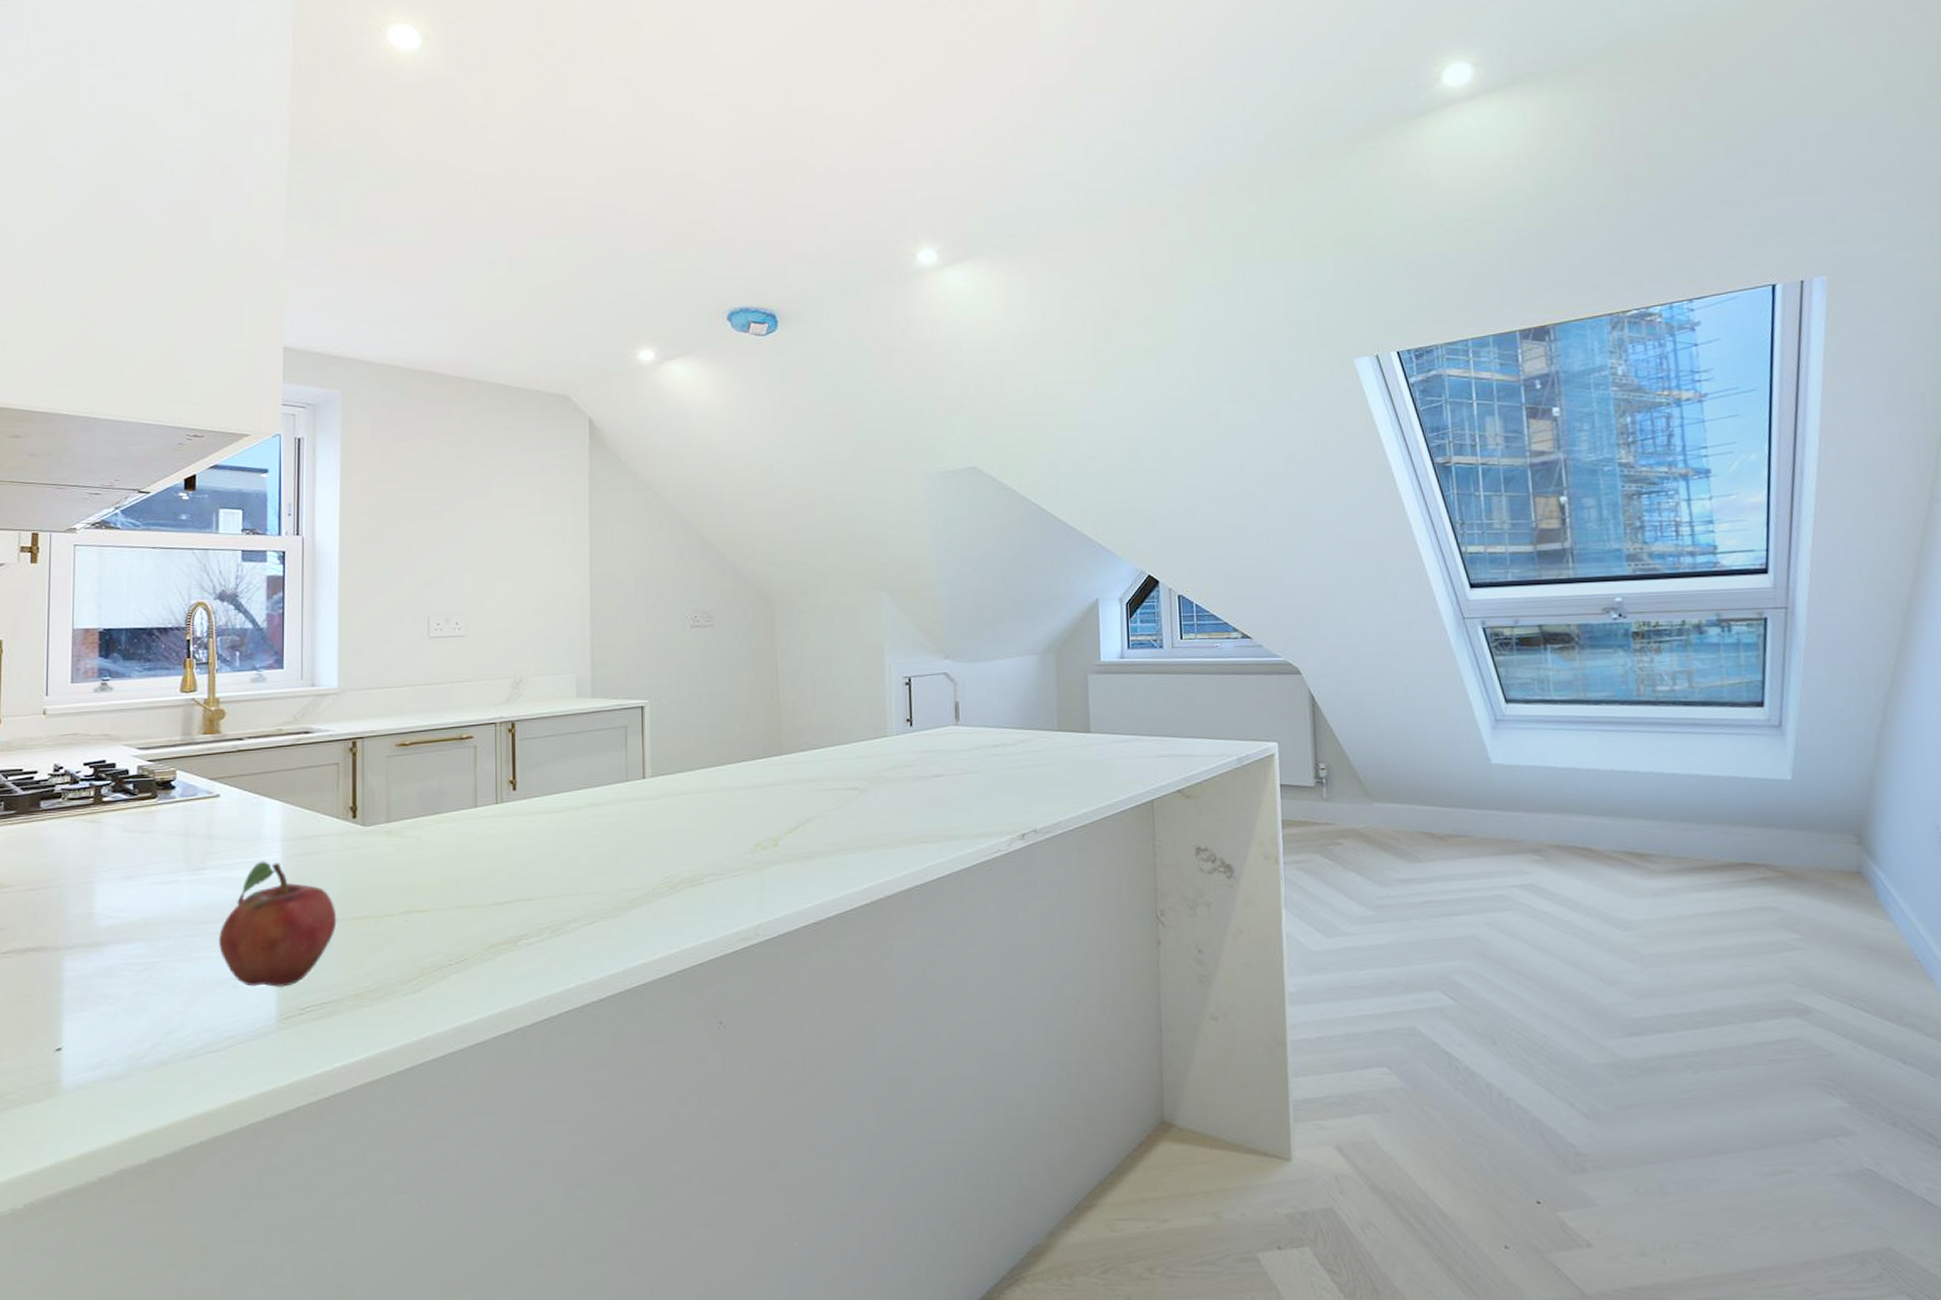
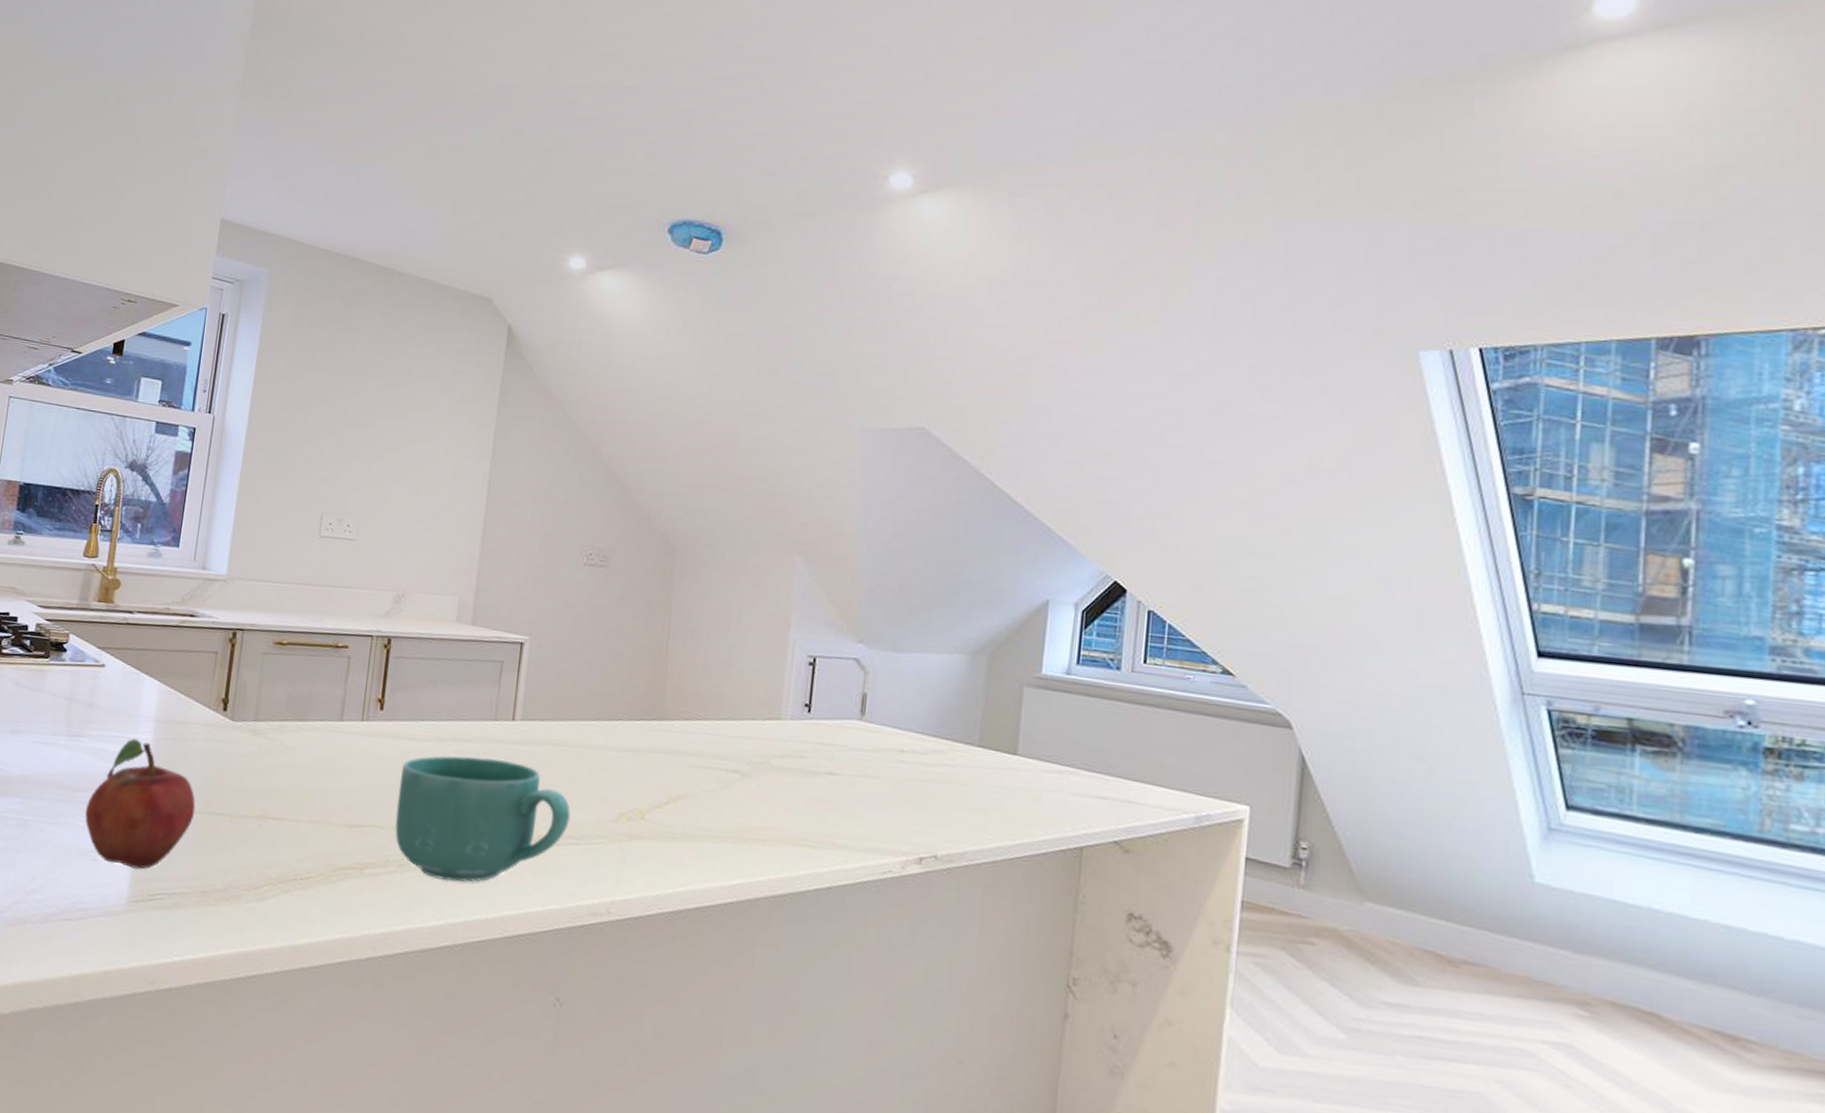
mug: none [542,815,711,937] -> present [395,756,571,882]

